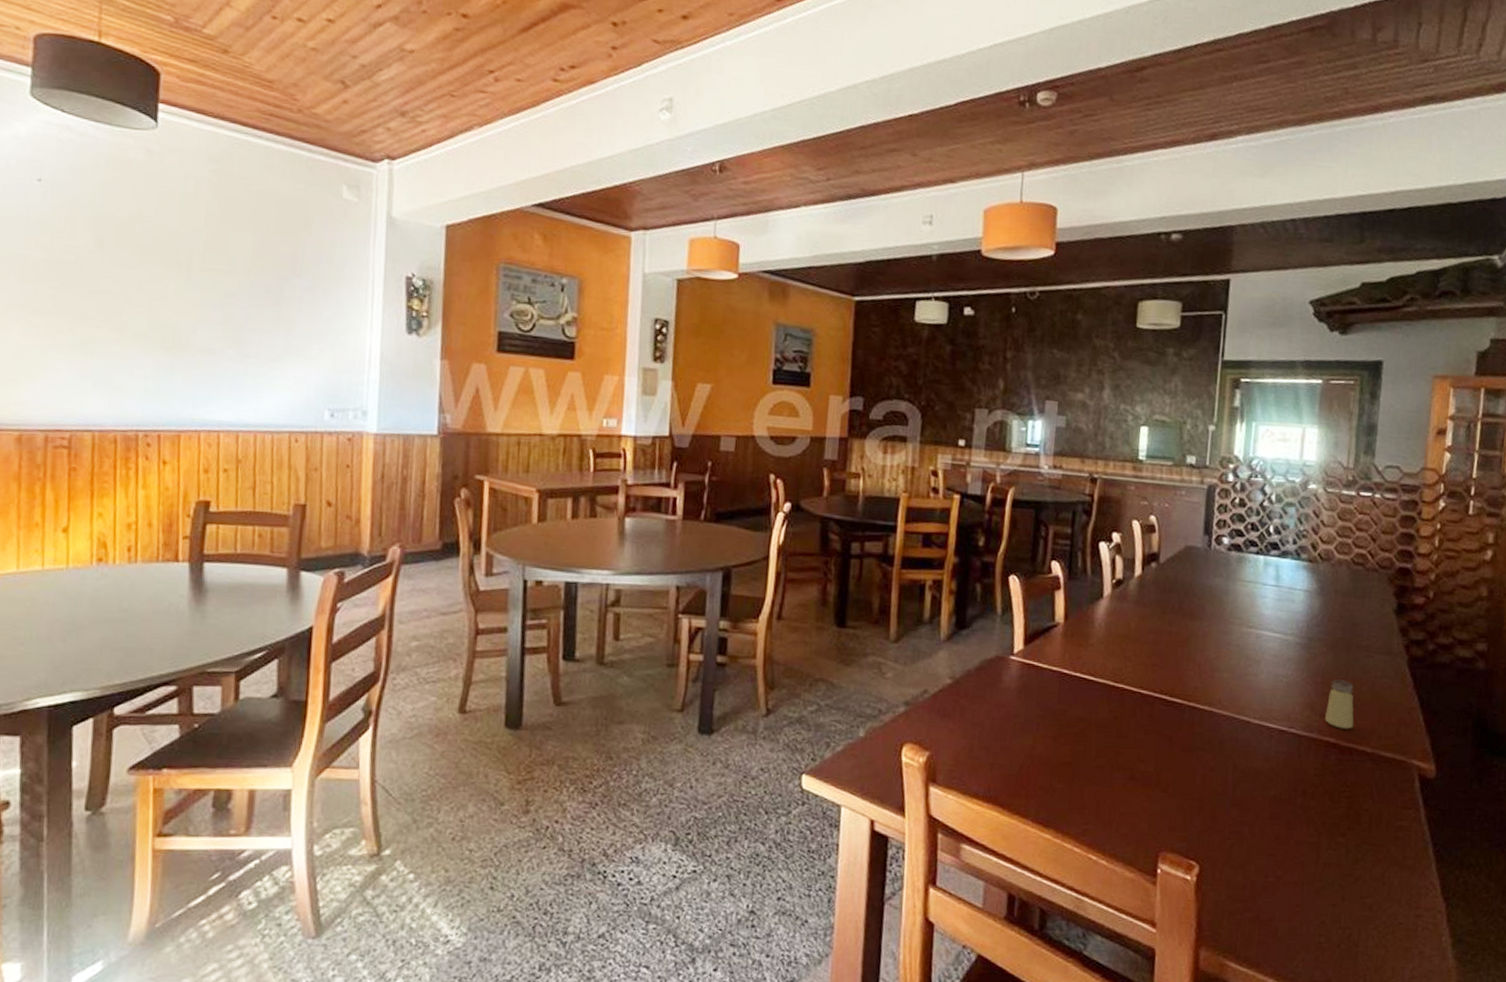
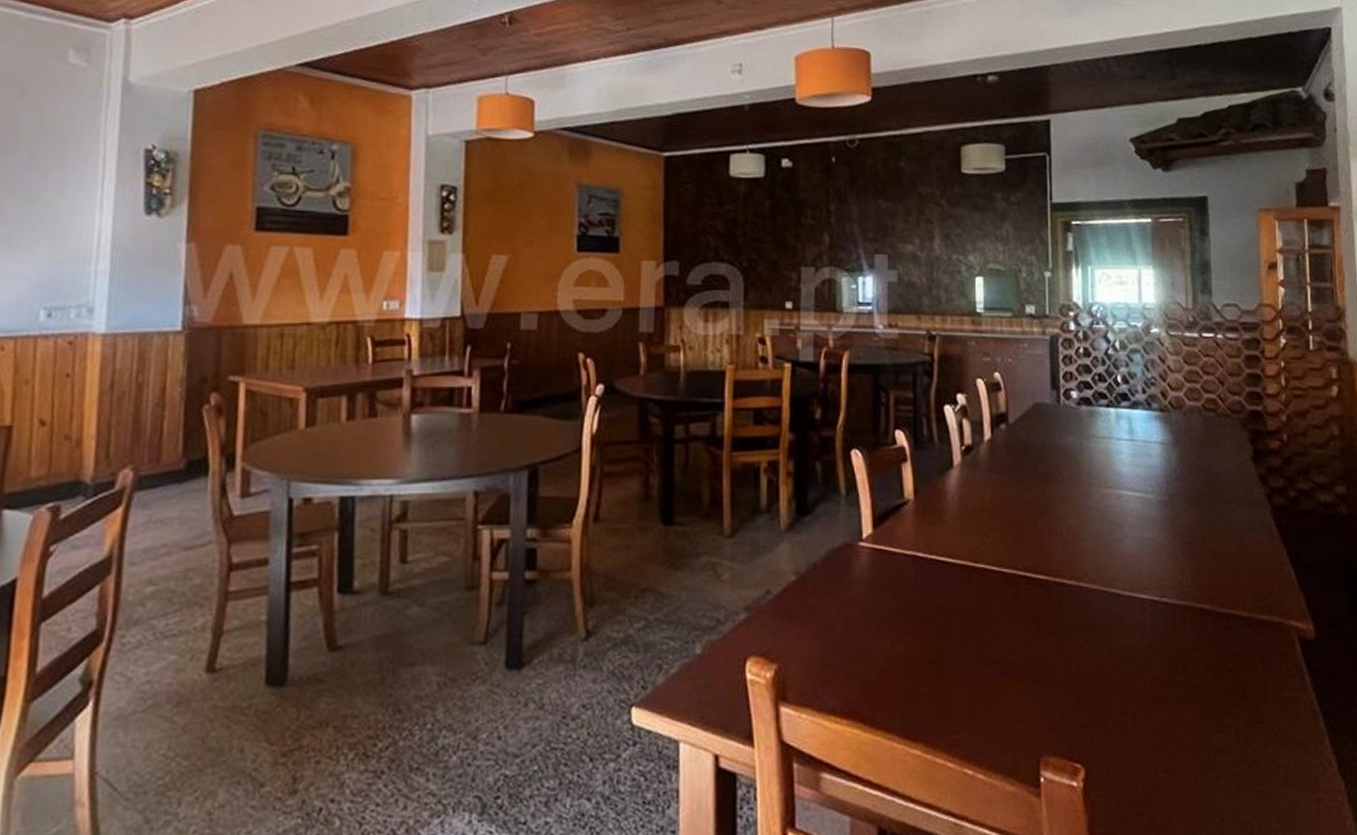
saltshaker: present [1324,679,1354,729] -> none [1196,538,1227,593]

